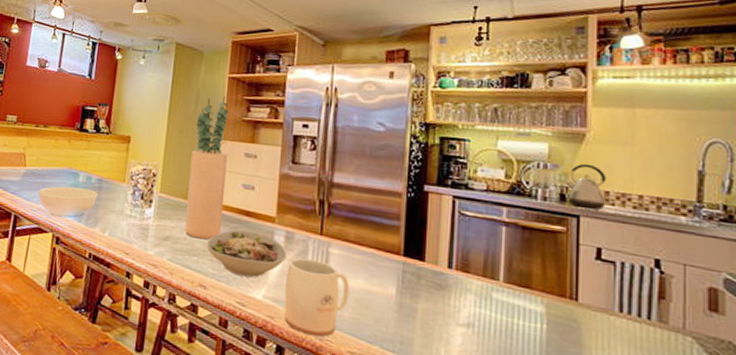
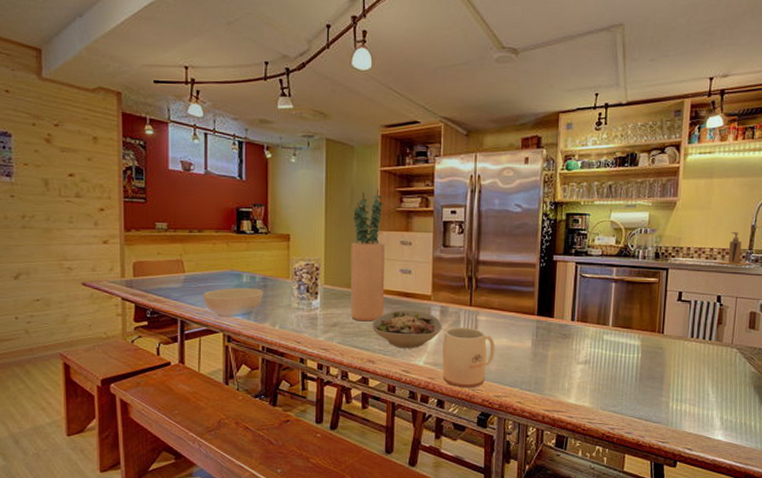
kettle: present [564,163,609,210] -> none [659,226,690,262]
soap dispenser: none [645,176,701,223] -> present [714,231,750,266]

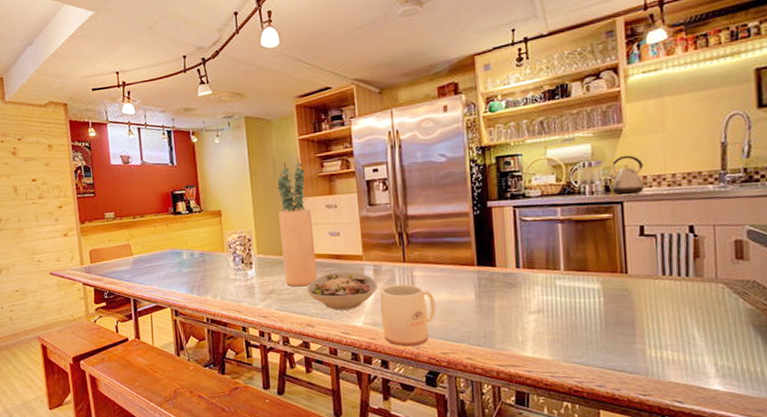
bowl: present [202,288,264,317] -> none [149,264,203,293]
kettle: none [659,226,690,262] -> present [607,155,648,195]
soap dispenser: present [714,231,750,266] -> none [679,151,726,191]

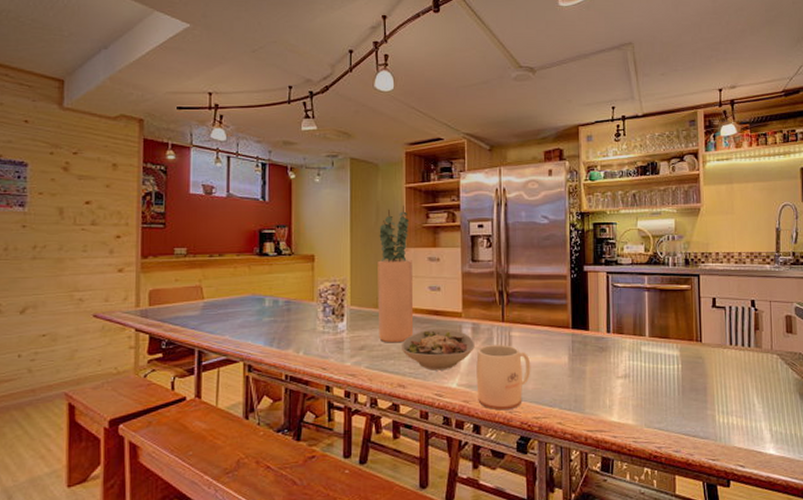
kettle: present [607,155,648,195] -> none [687,232,719,268]

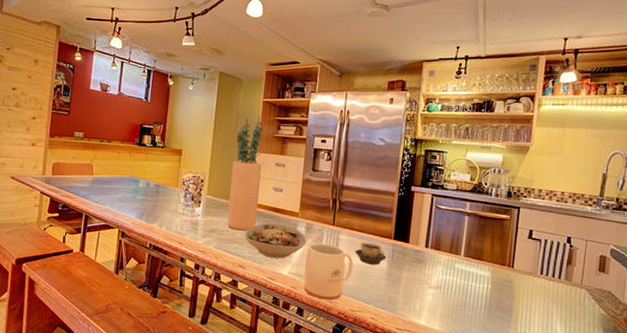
cup: none [531,336,567,361] -> present [355,242,387,265]

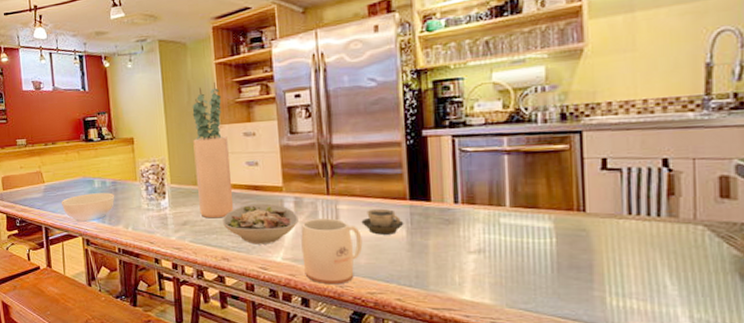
bowl: none [105,191,156,217] -> present [61,192,115,222]

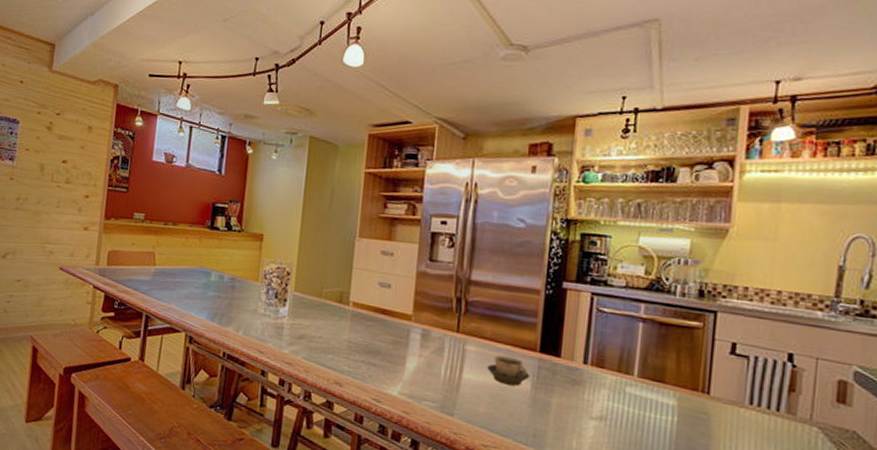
bowl: present [61,192,115,222] -> none [169,285,231,318]
vase: present [192,82,234,219] -> none [320,192,365,338]
salad: present [222,203,298,245] -> none [341,328,423,375]
mug: present [301,218,363,285] -> none [419,355,486,431]

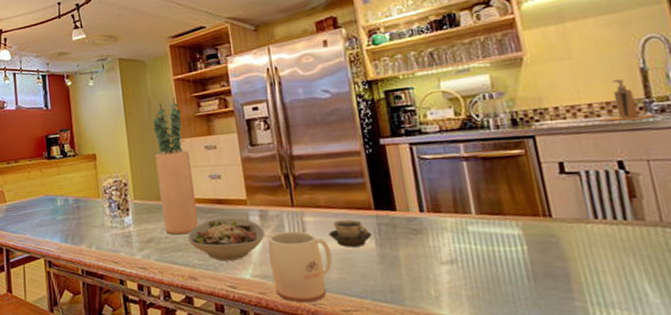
vase: none [320,192,365,338] -> present [153,98,199,235]
salad: none [341,328,423,375] -> present [187,217,265,262]
mug: none [419,355,486,431] -> present [268,231,333,303]
soap dispenser: none [782,271,837,318] -> present [598,78,654,123]

